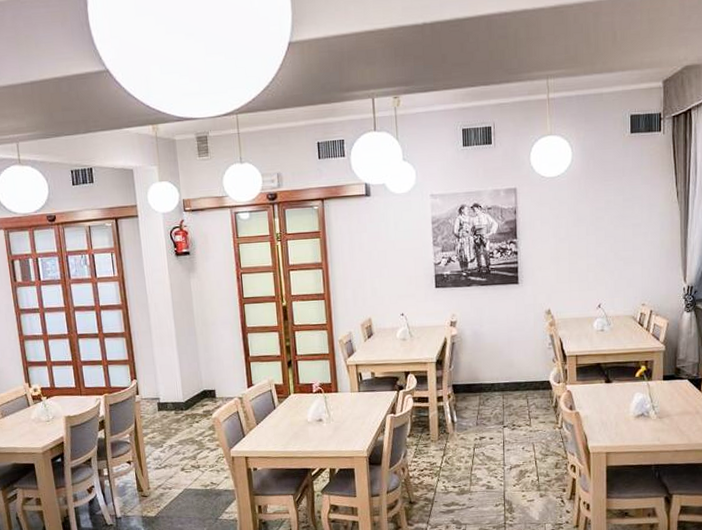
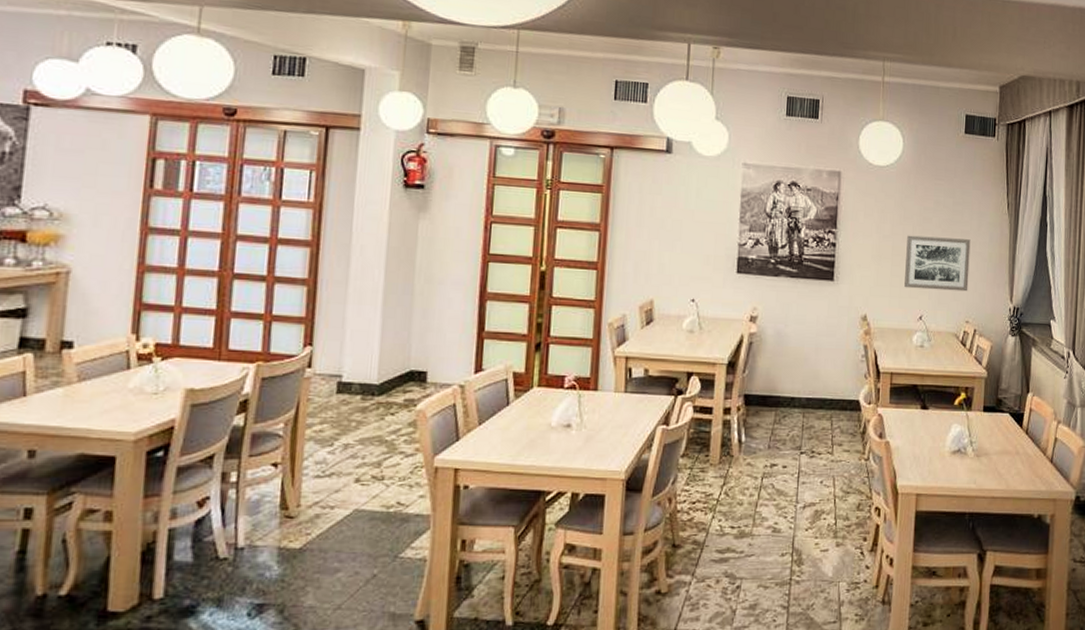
wall art: none [582,231,643,282] -> present [904,235,971,292]

